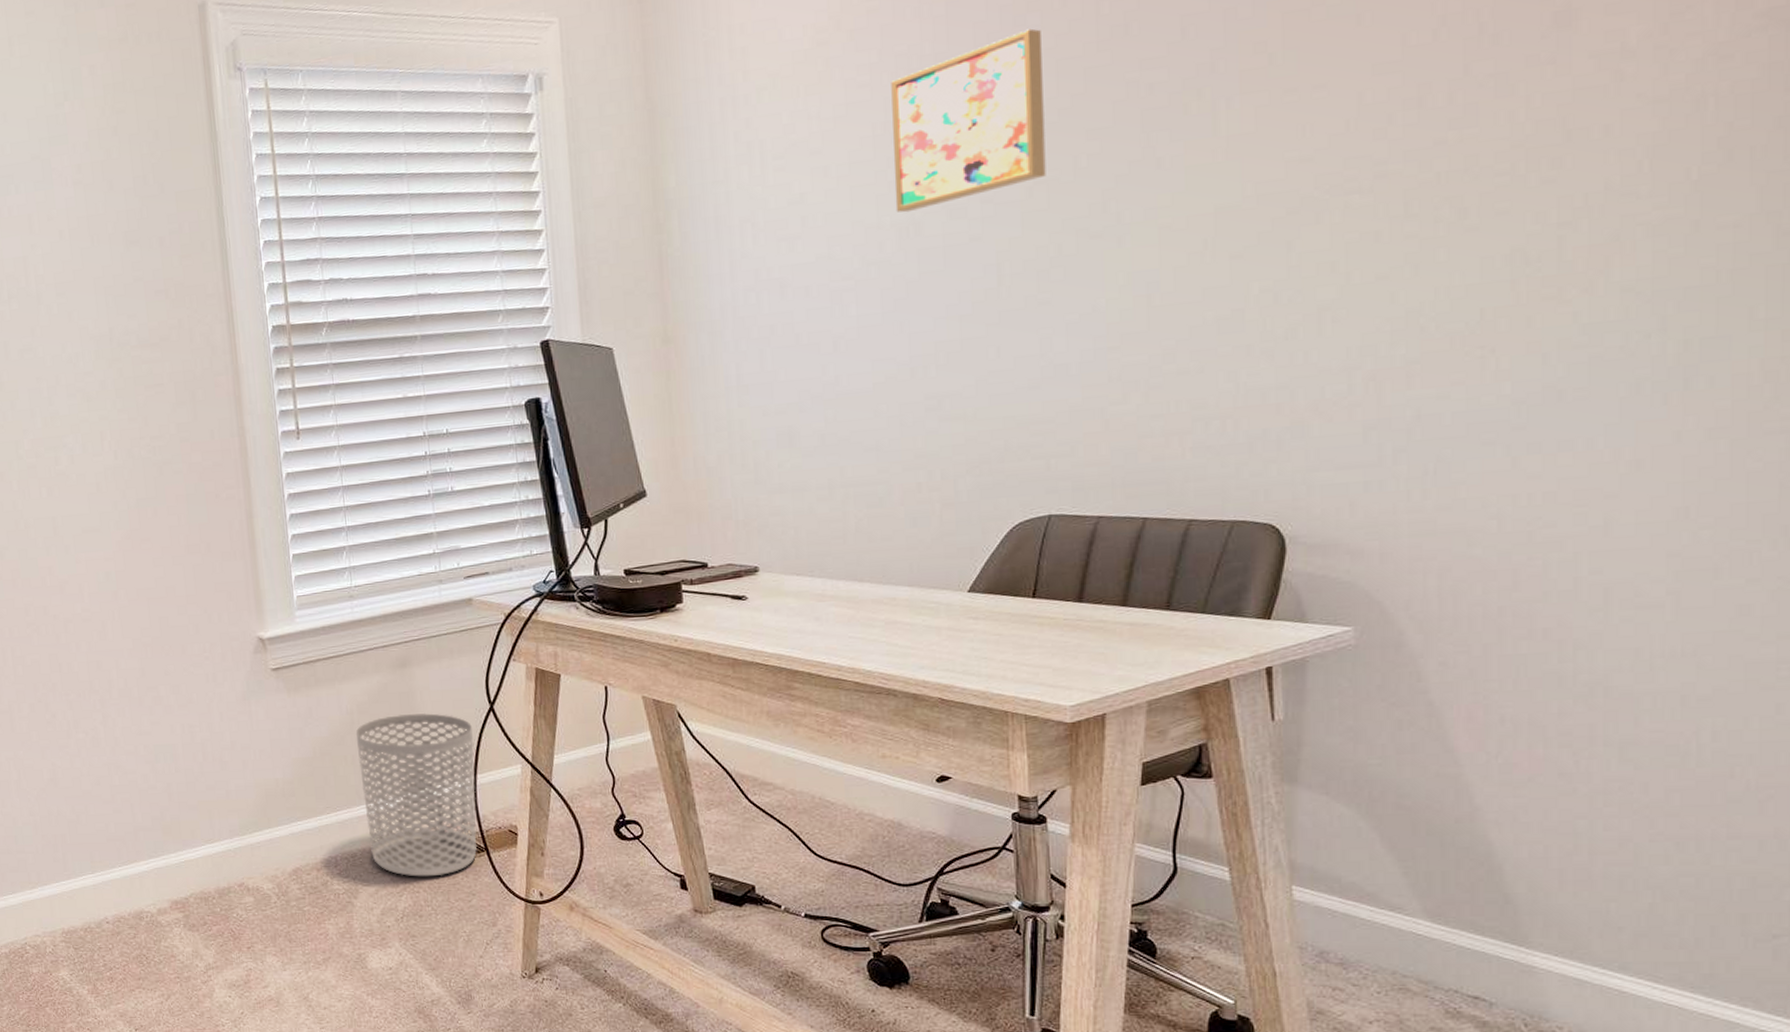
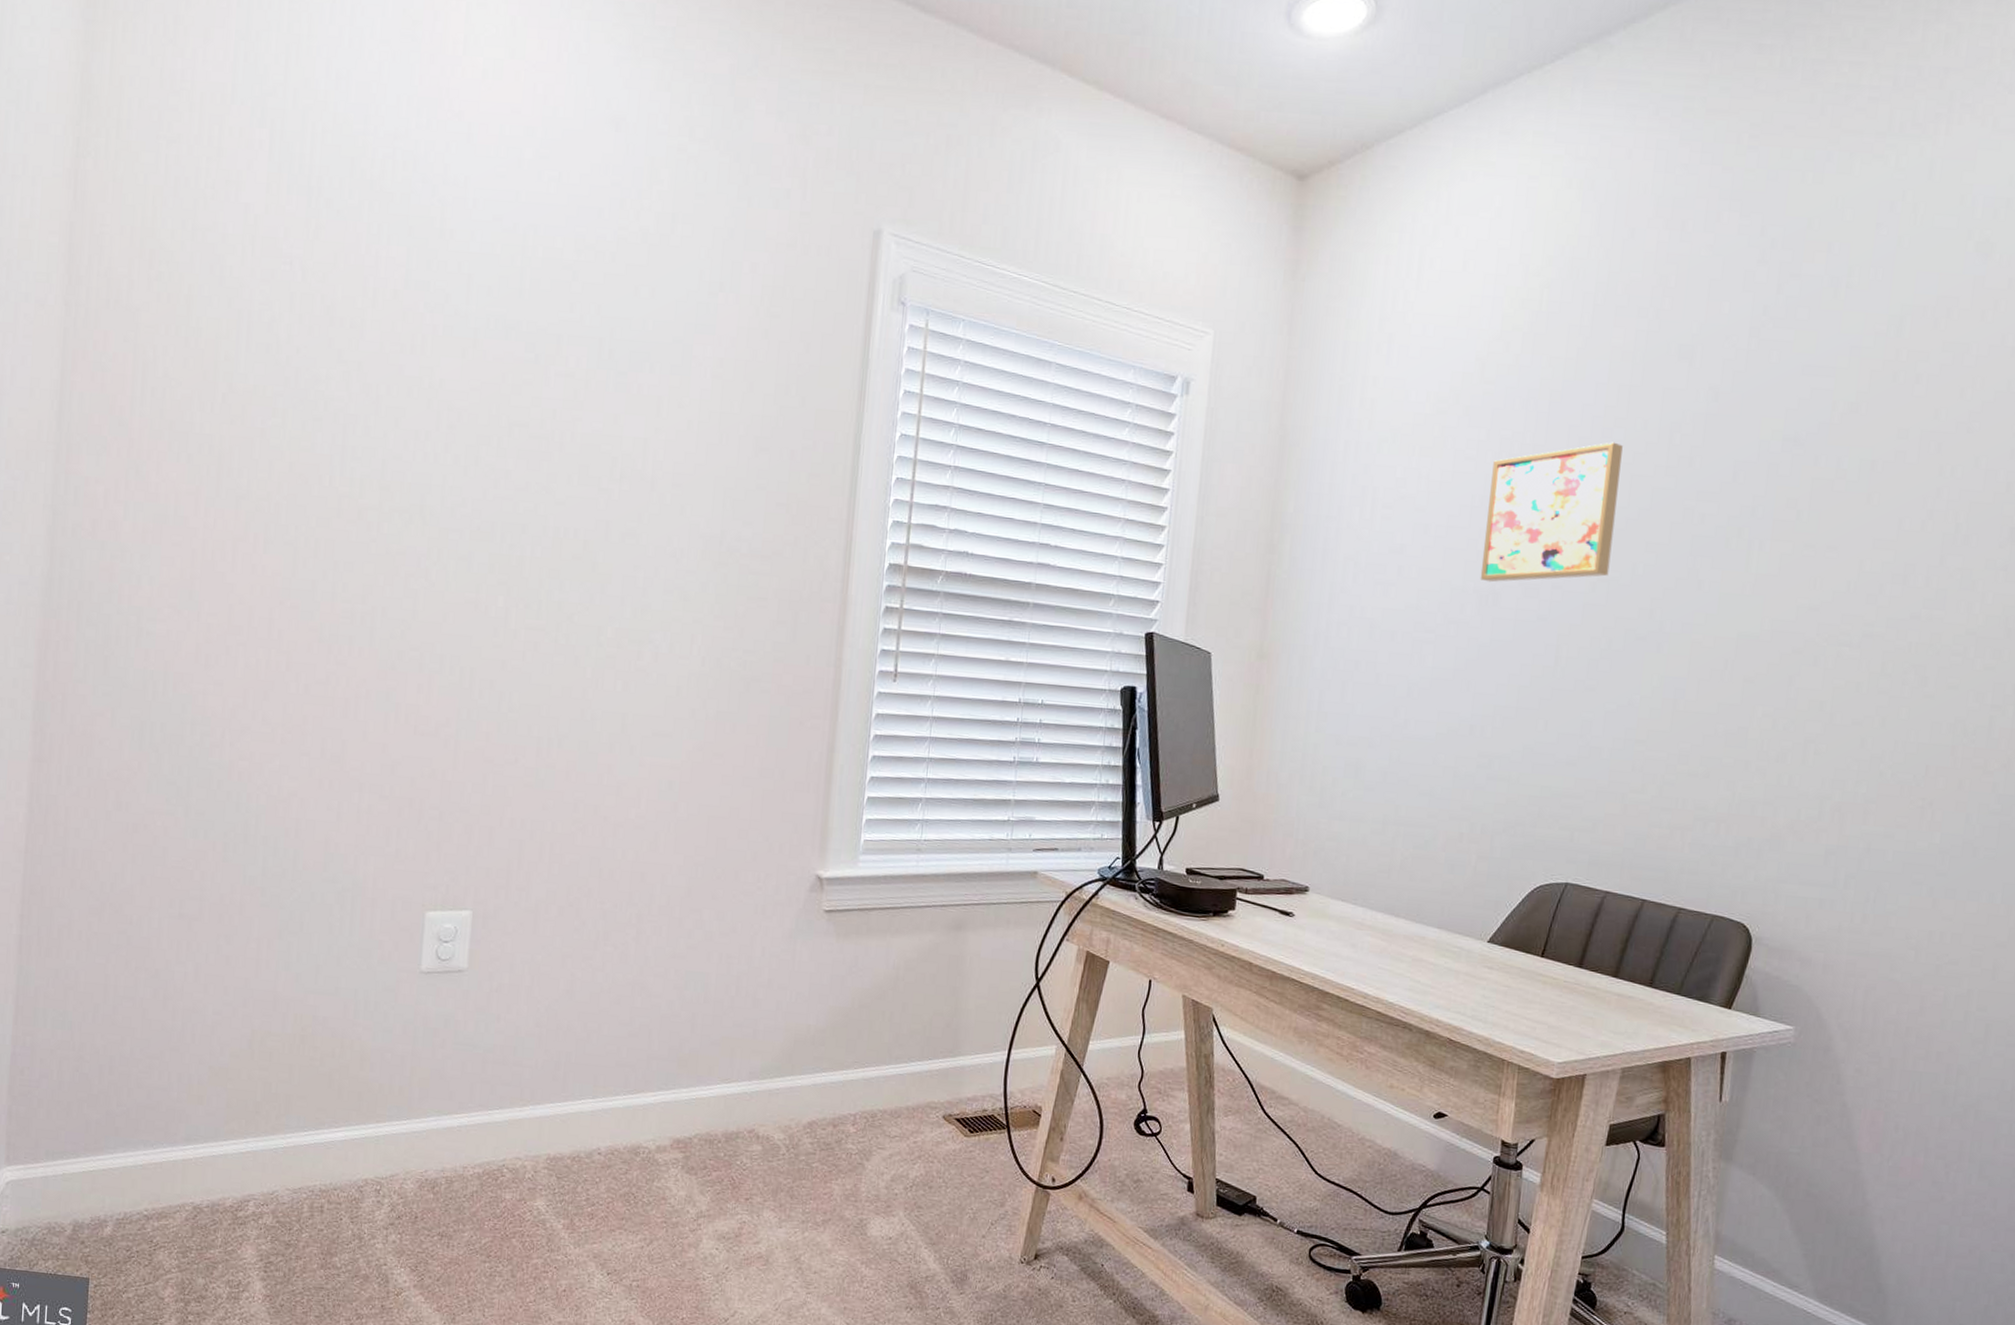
waste bin: present [355,712,478,877] -> none [892,976,1015,1149]

